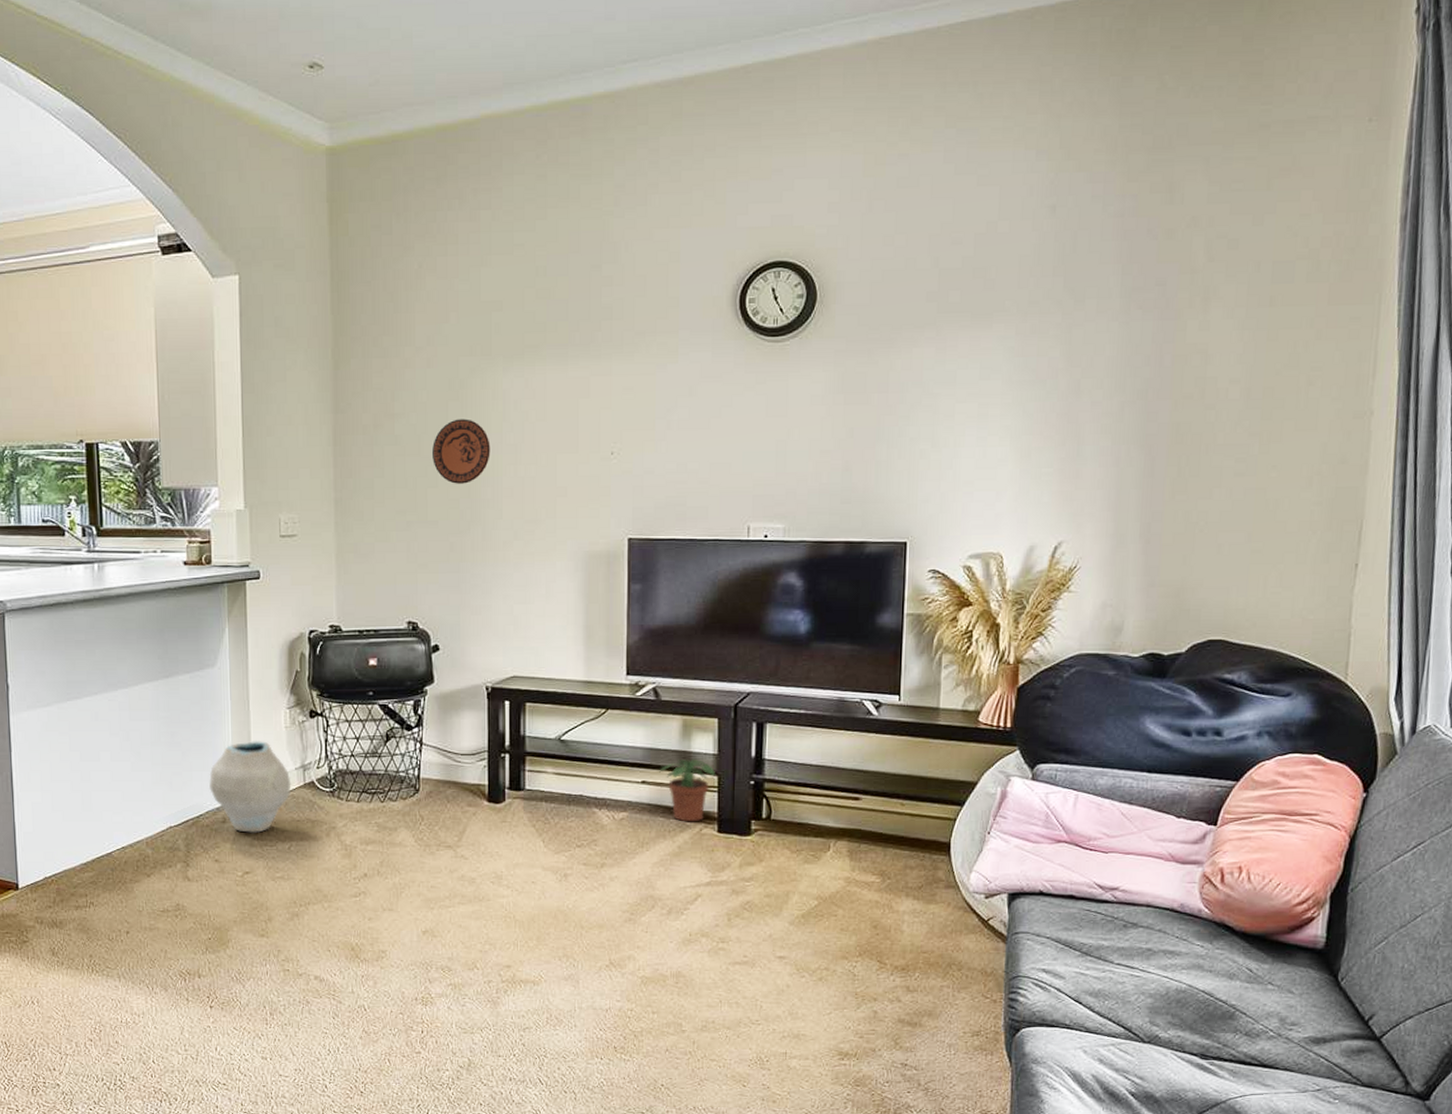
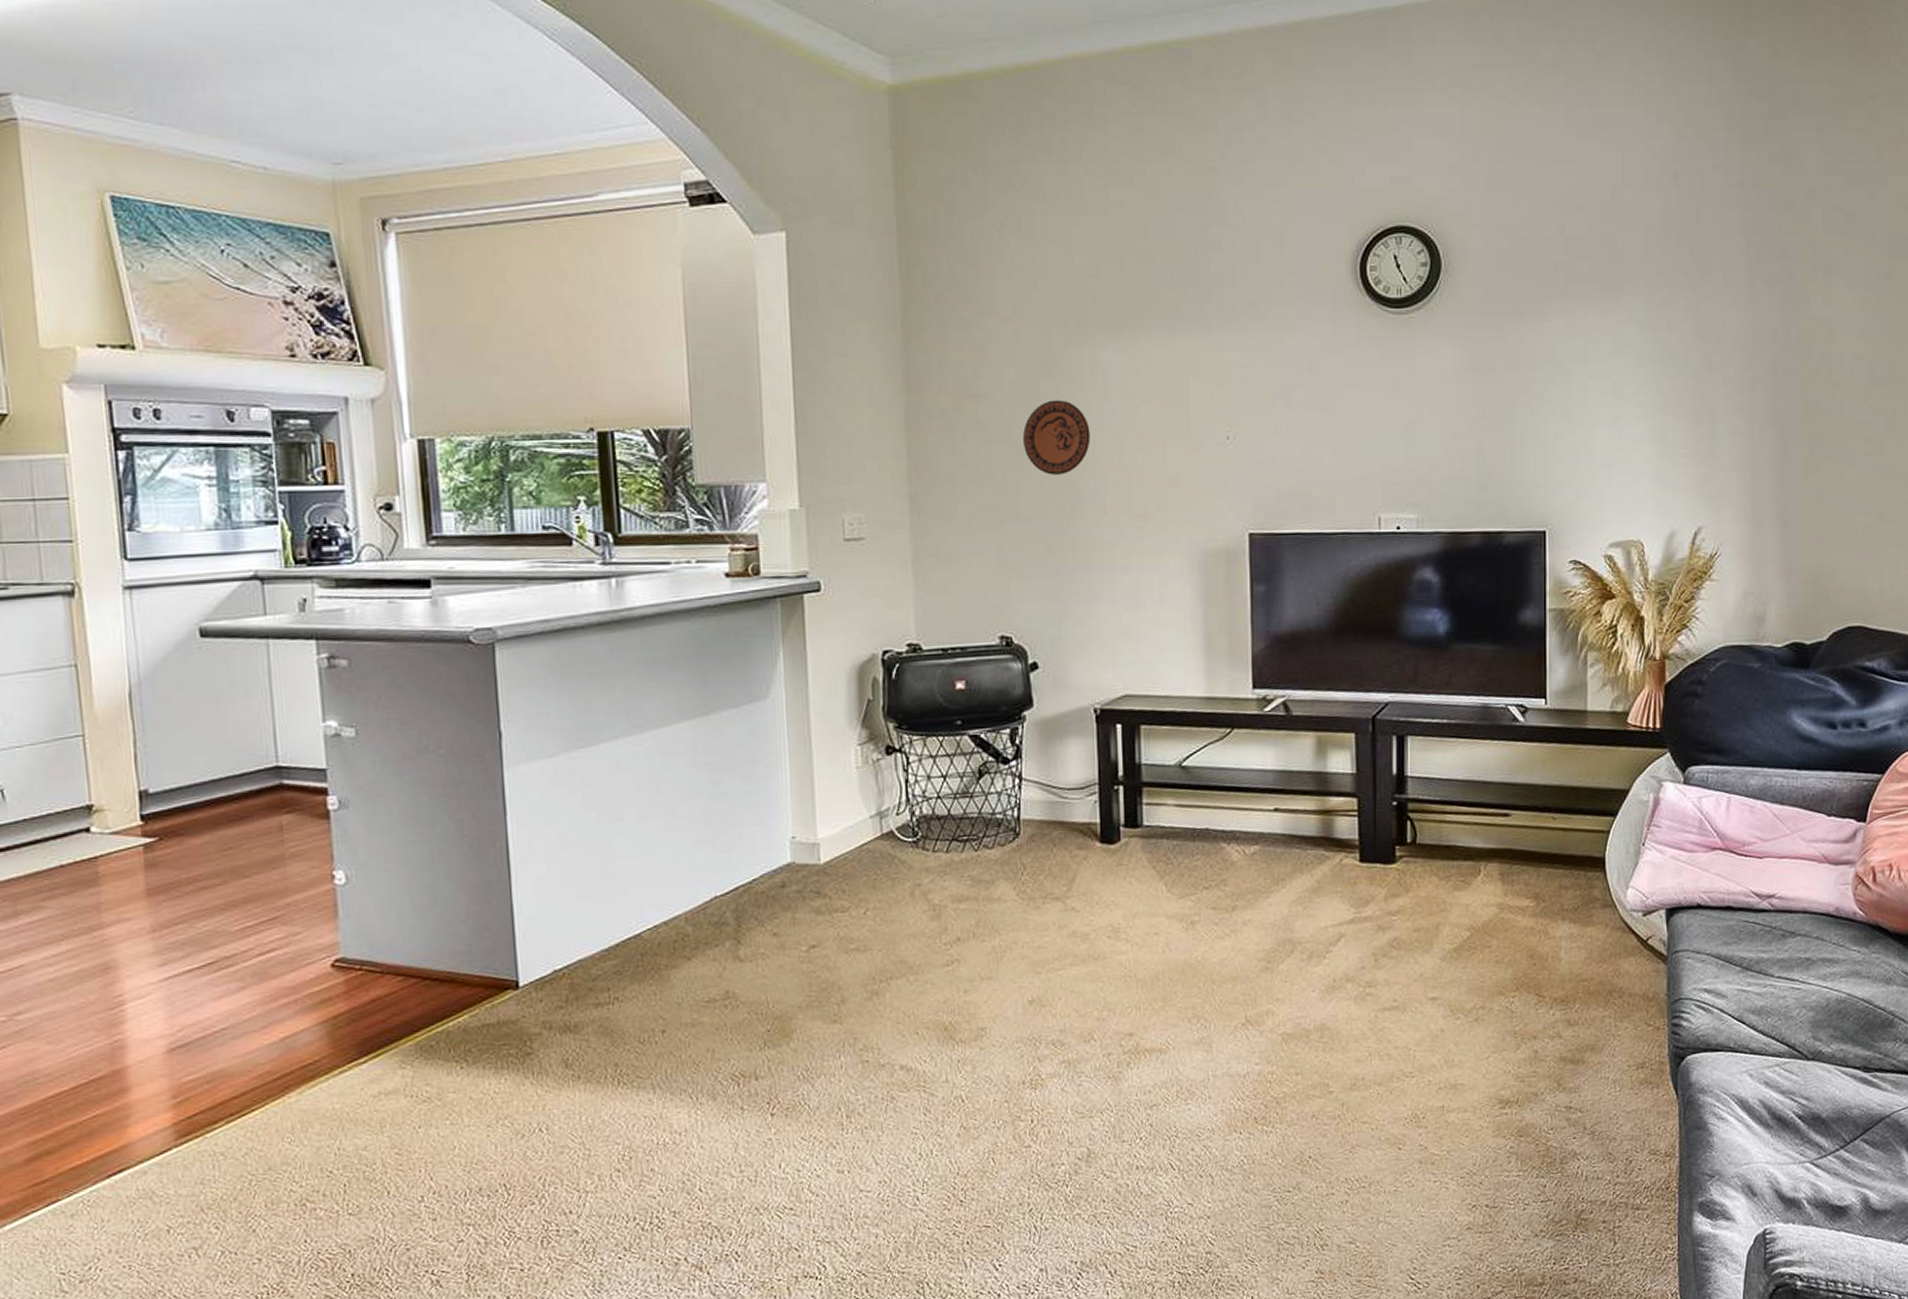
vase: present [209,740,291,834] -> none [763,784,866,899]
potted plant: present [659,758,716,822] -> none [1293,780,1356,853]

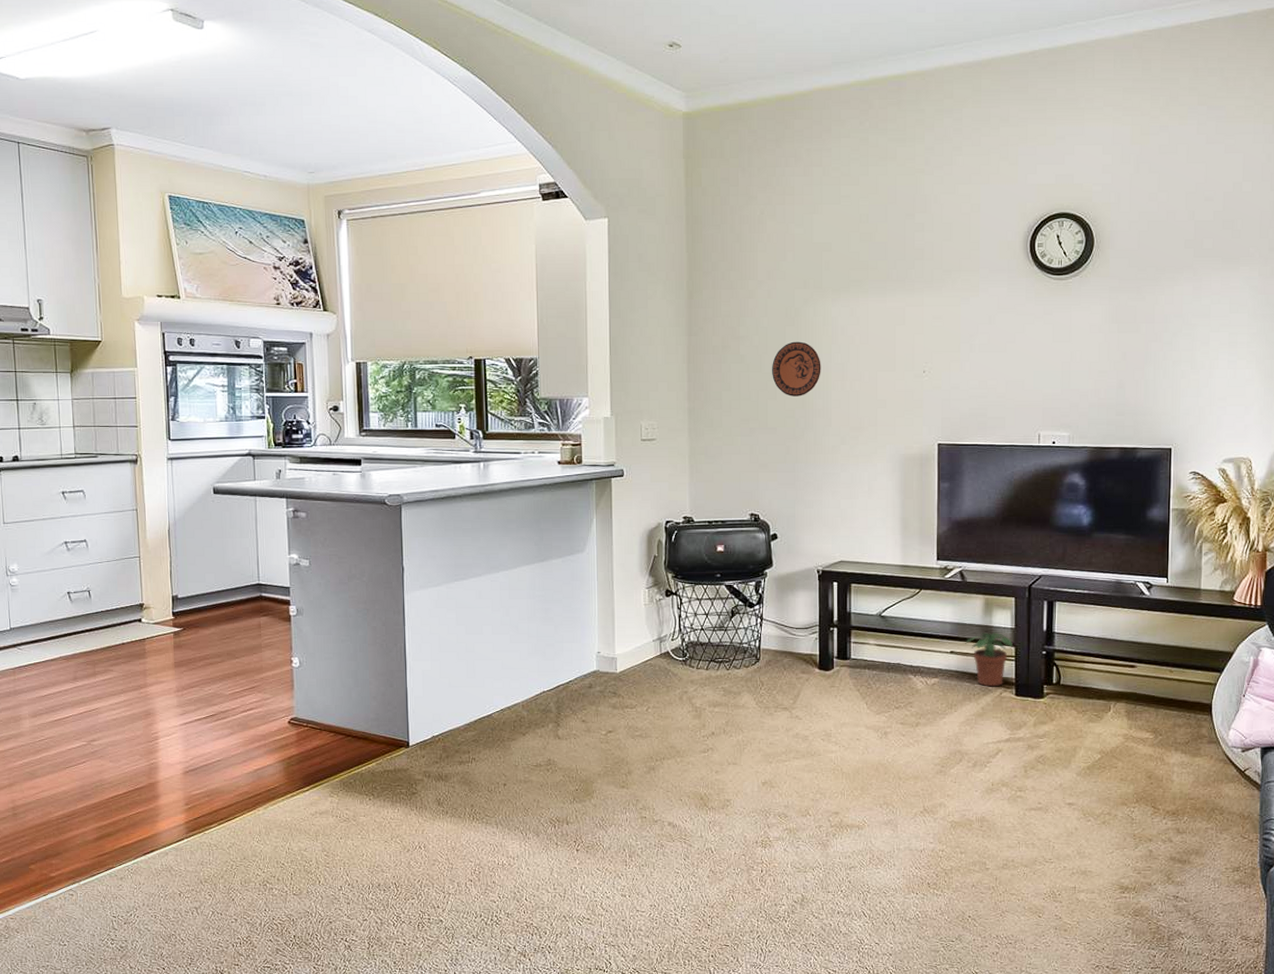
potted plant: none [1293,780,1356,853] -> present [965,632,1014,687]

